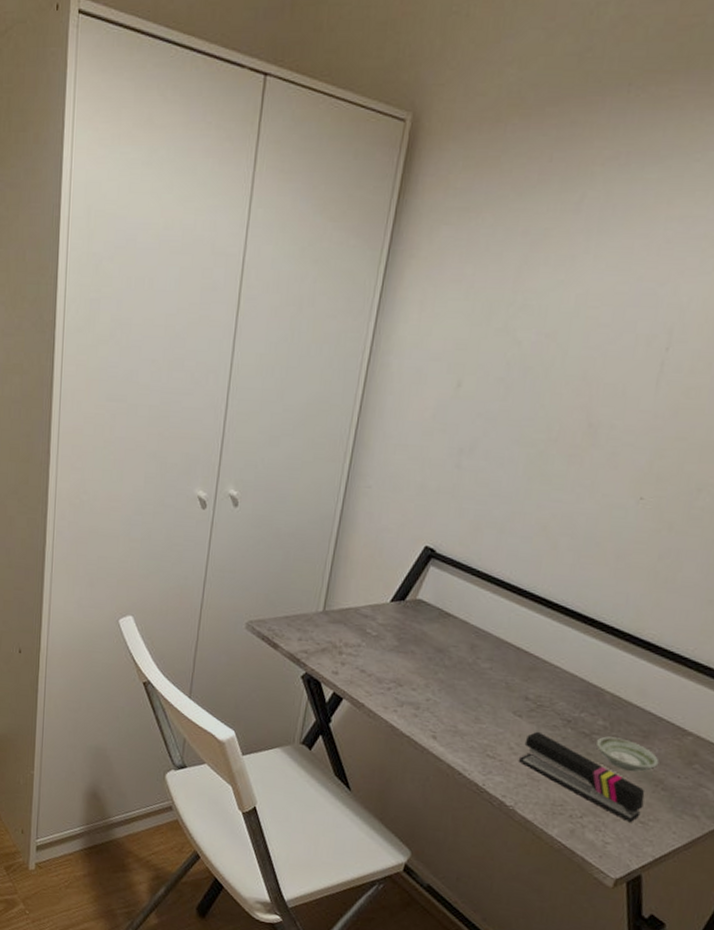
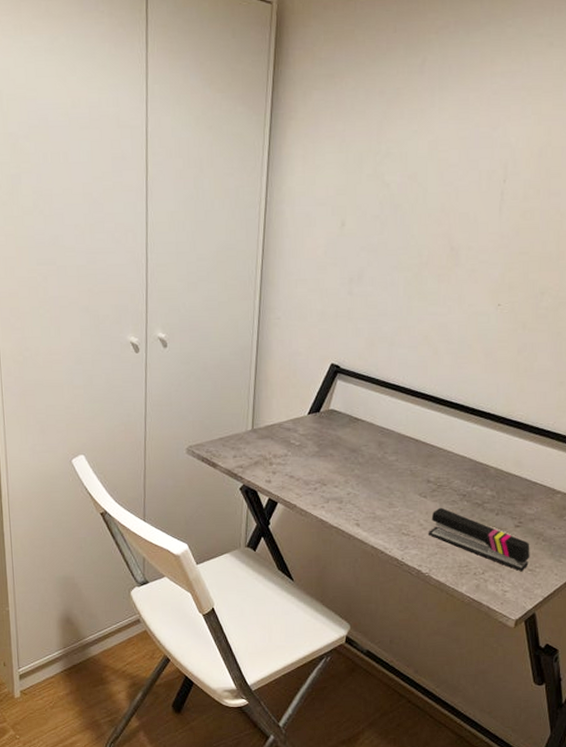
saucer: present [595,736,660,772] -> none [487,503,538,530]

